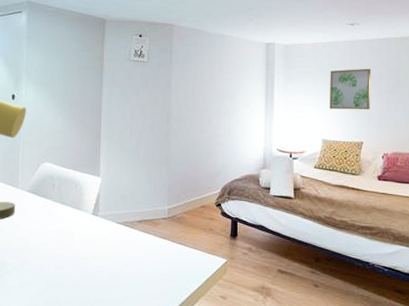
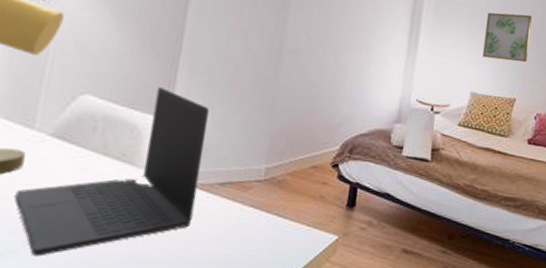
laptop: none [13,154,125,273] -> present [14,87,209,257]

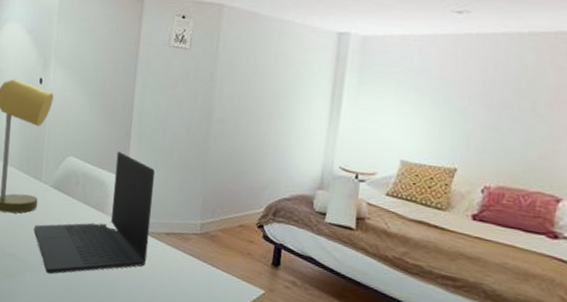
wall art: present [483,12,533,63] -> none [415,72,480,128]

